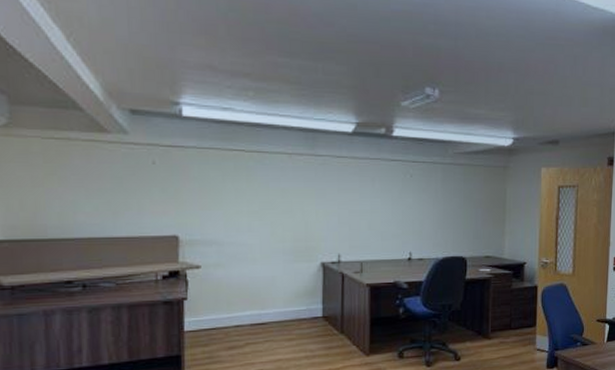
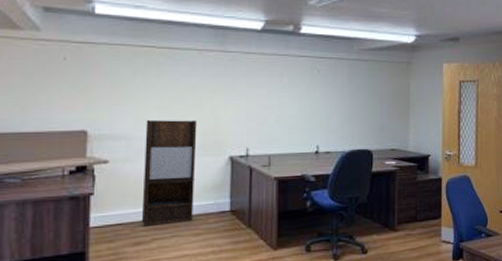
shelving unit: none [234,224,288,331] -> present [141,119,197,226]

